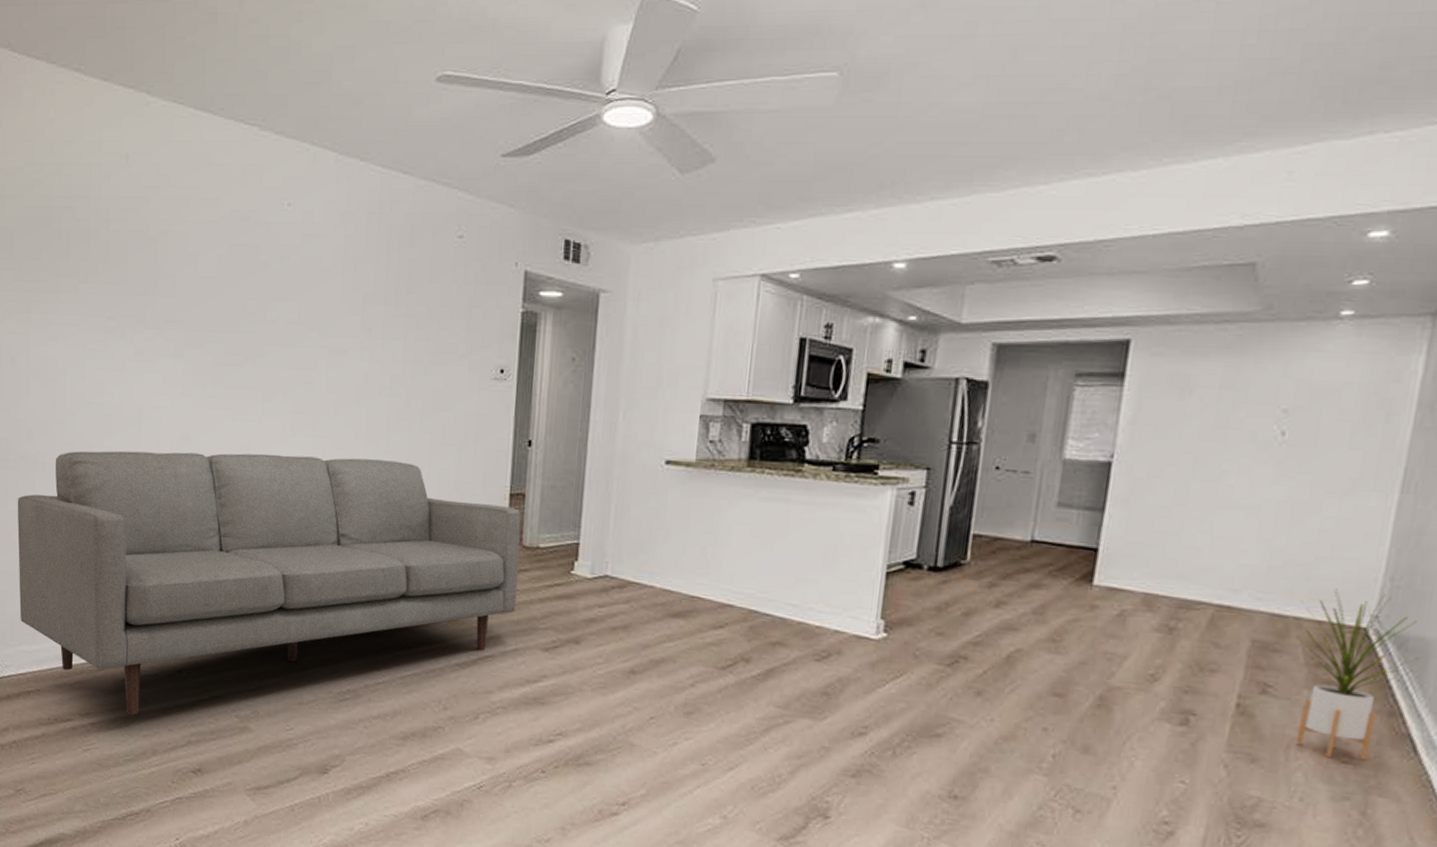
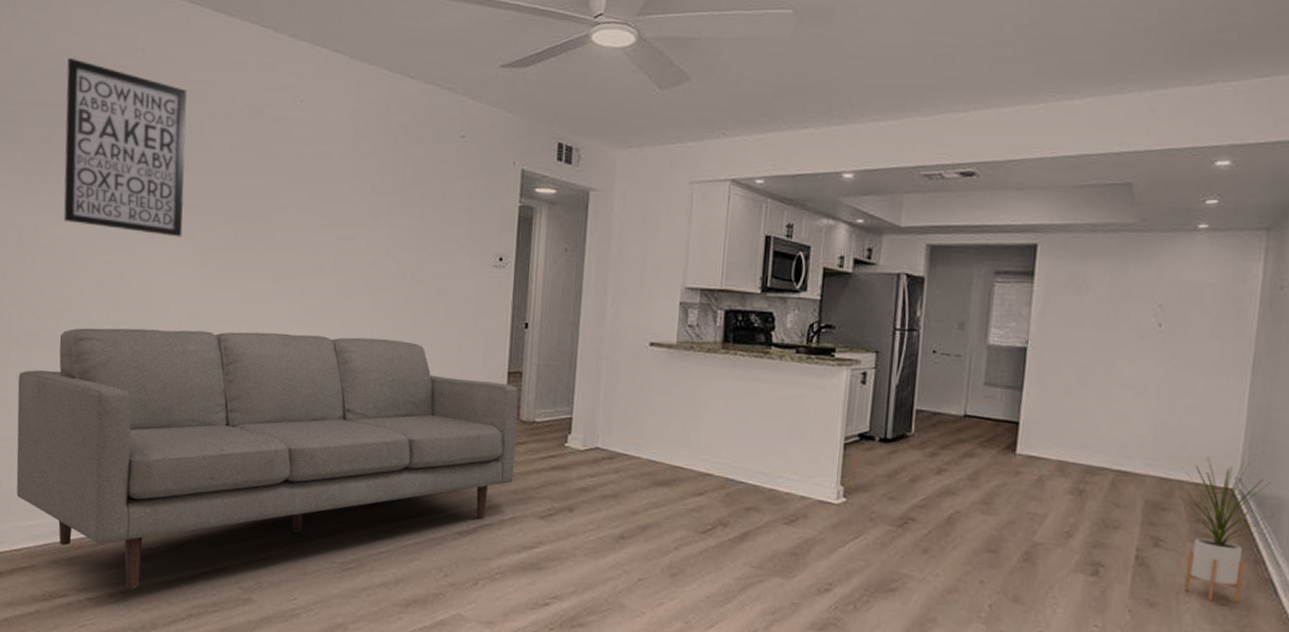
wall art: none [52,168,172,355] -> present [63,57,187,237]

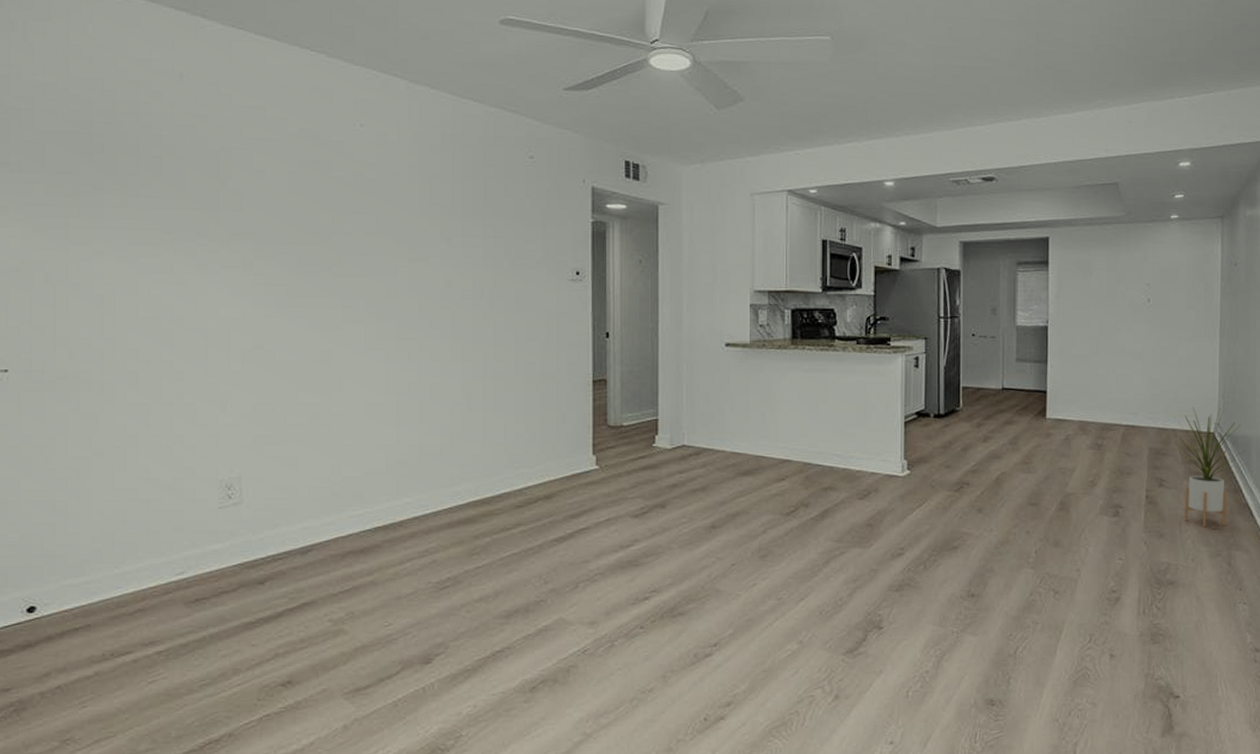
sofa: present [16,328,519,589] -> none [56,357,605,636]
wall art: present [63,57,187,237] -> none [93,83,239,267]

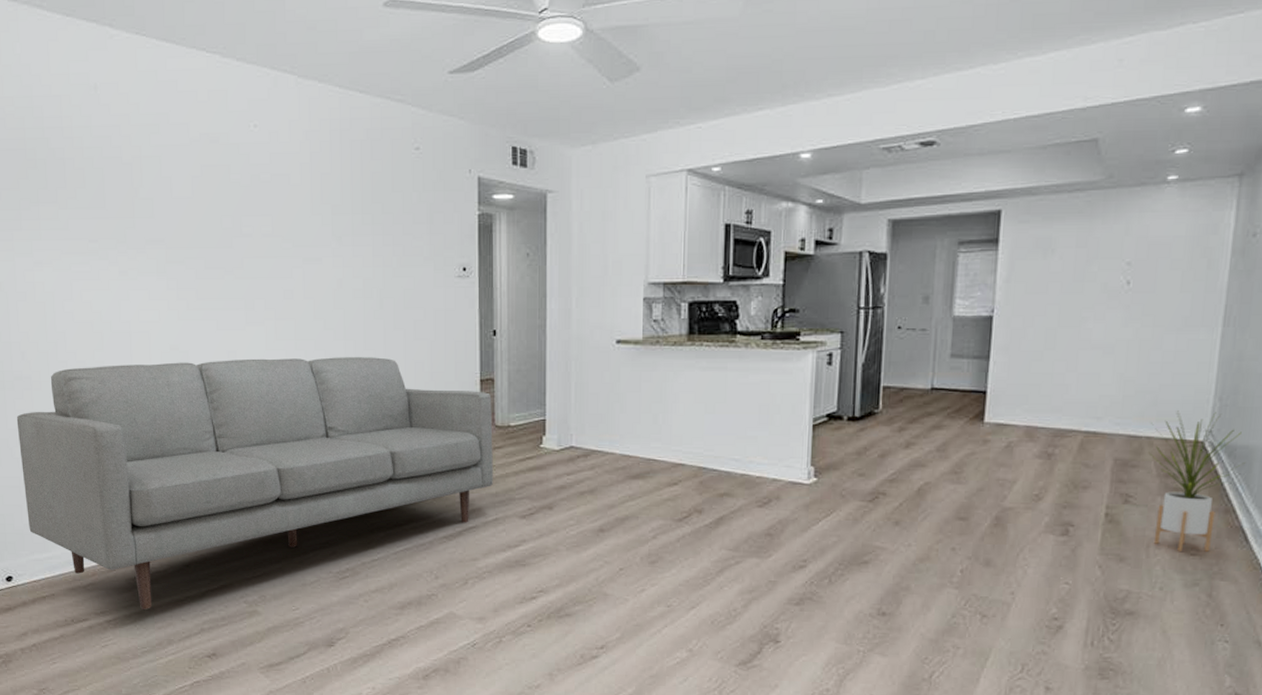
sofa: none [56,357,605,636] -> present [16,357,493,610]

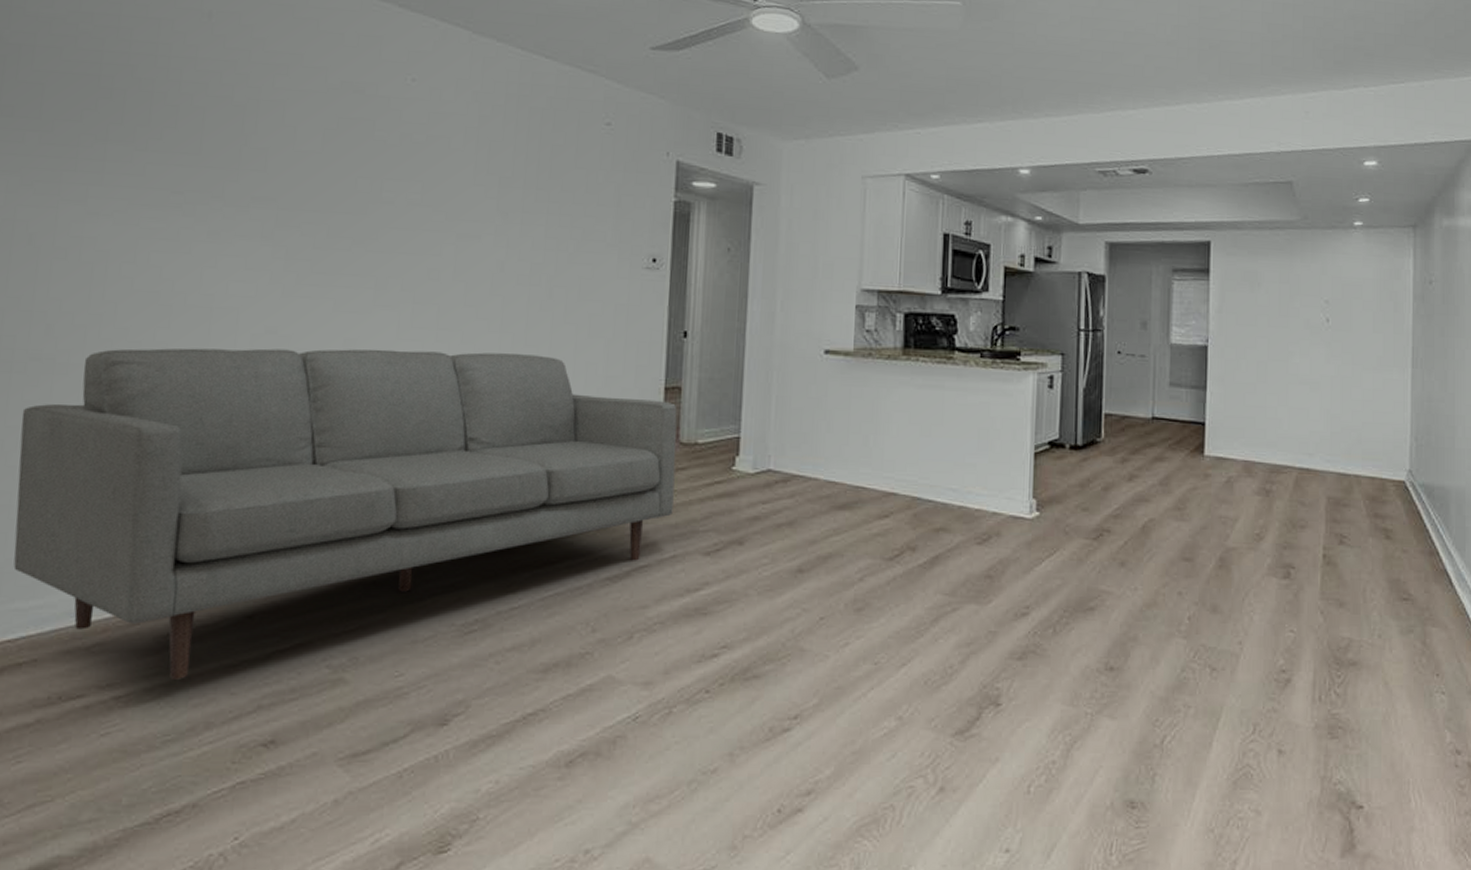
house plant: present [1148,410,1245,552] -> none [1357,449,1442,596]

